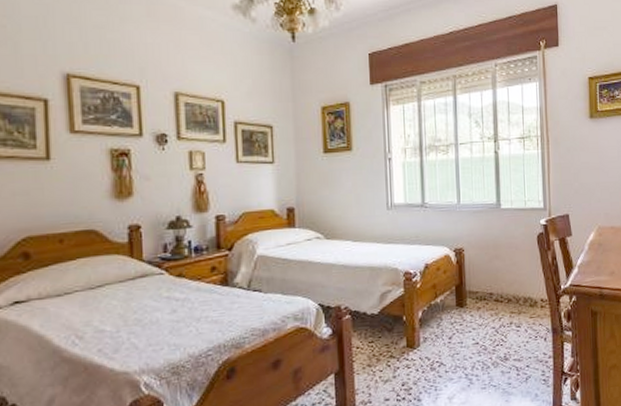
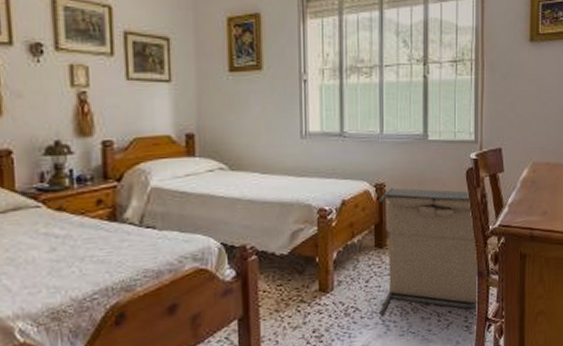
laundry hamper: none [458,252,561,369] -> present [378,188,490,315]

